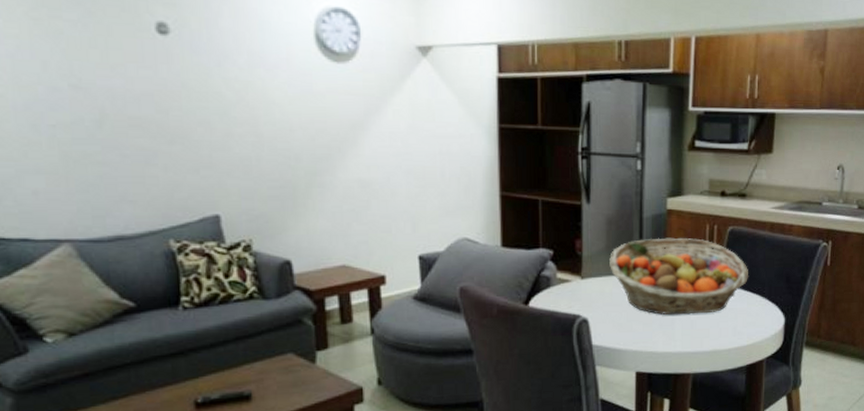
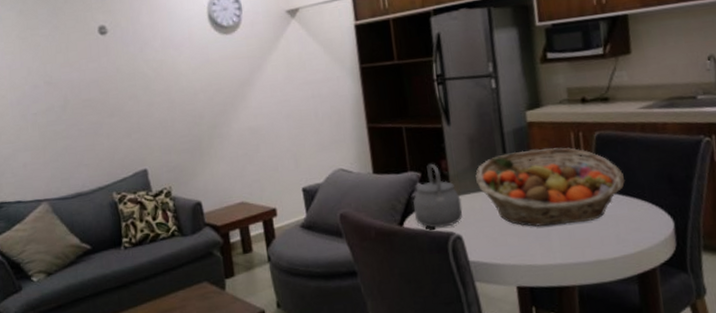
tea kettle: none [541,242,592,310] -> present [412,163,463,229]

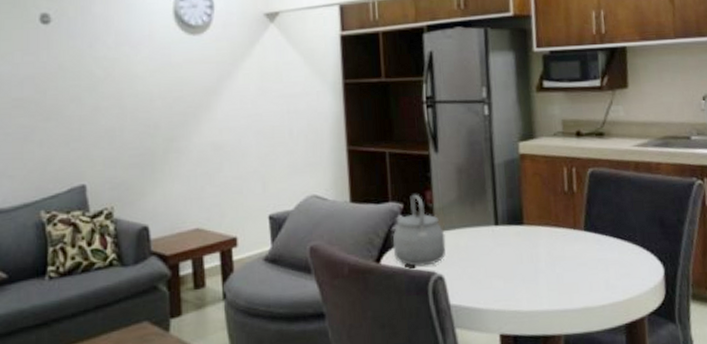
fruit basket: present [475,147,625,227] -> none [462,183,616,269]

